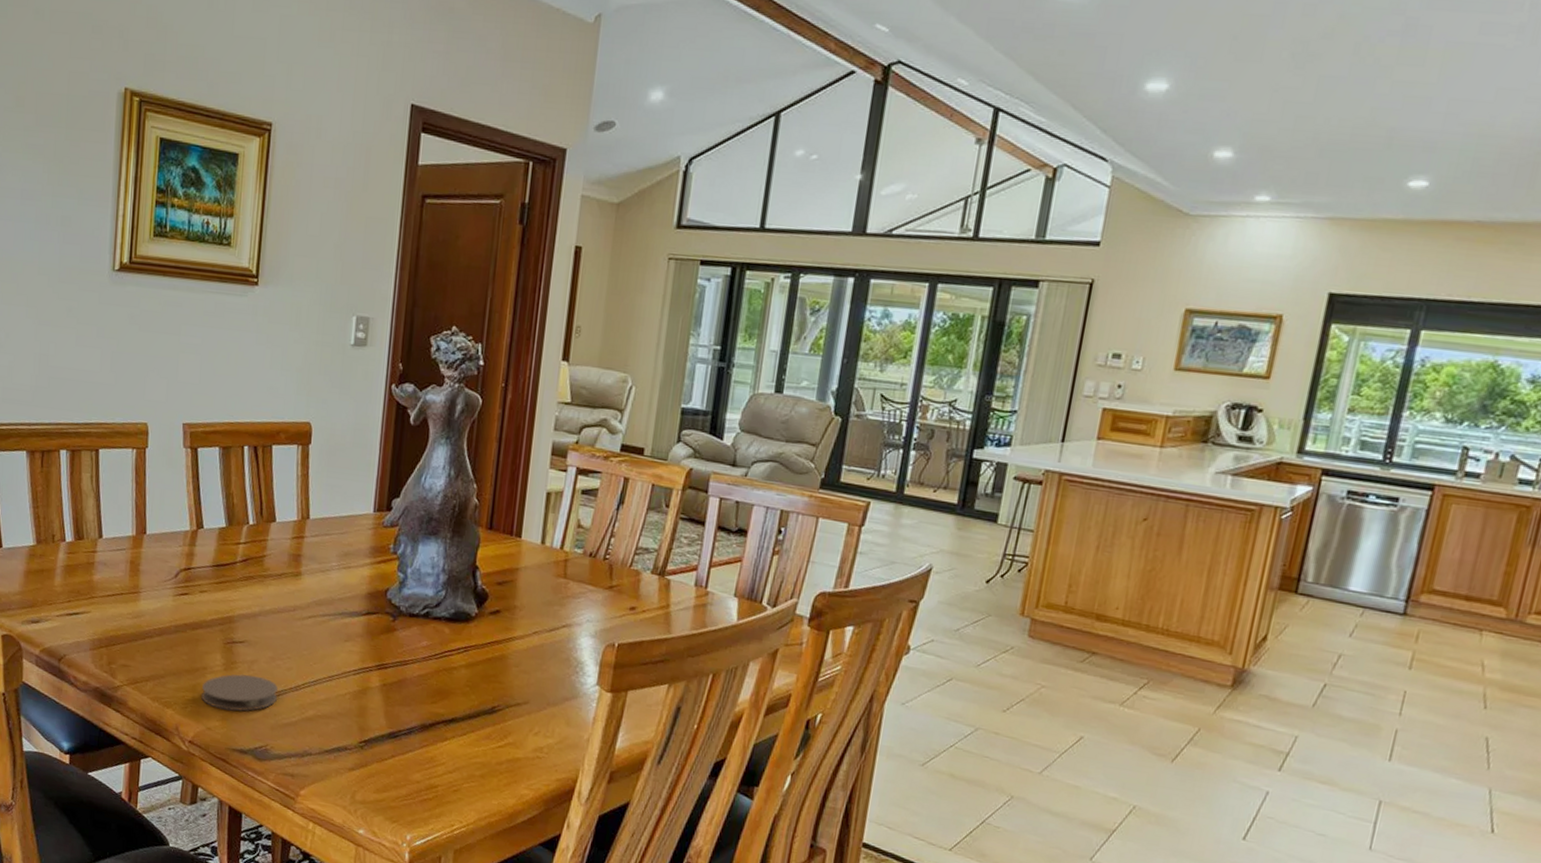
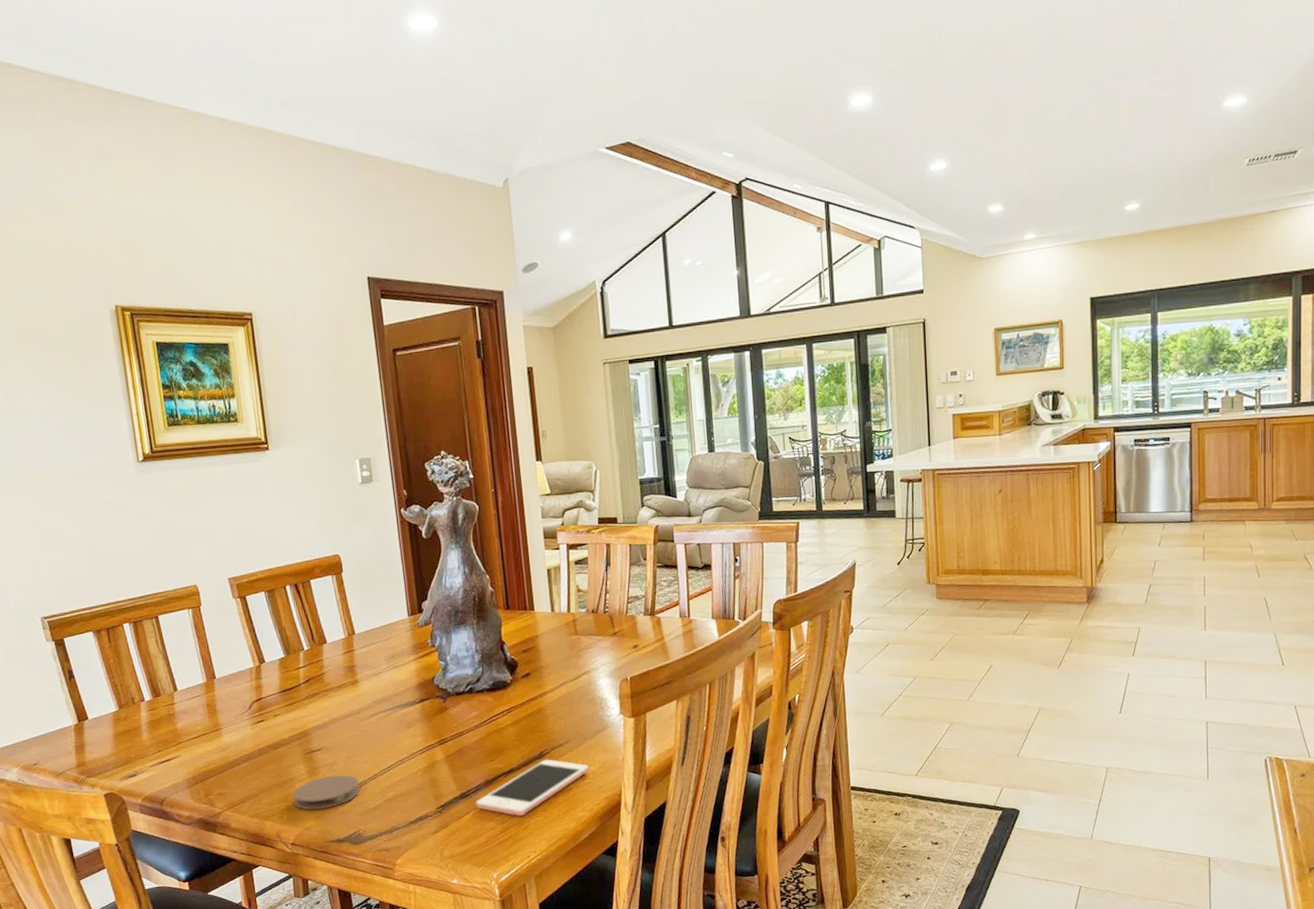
cell phone: none [404,716,546,777] -> present [476,759,589,817]

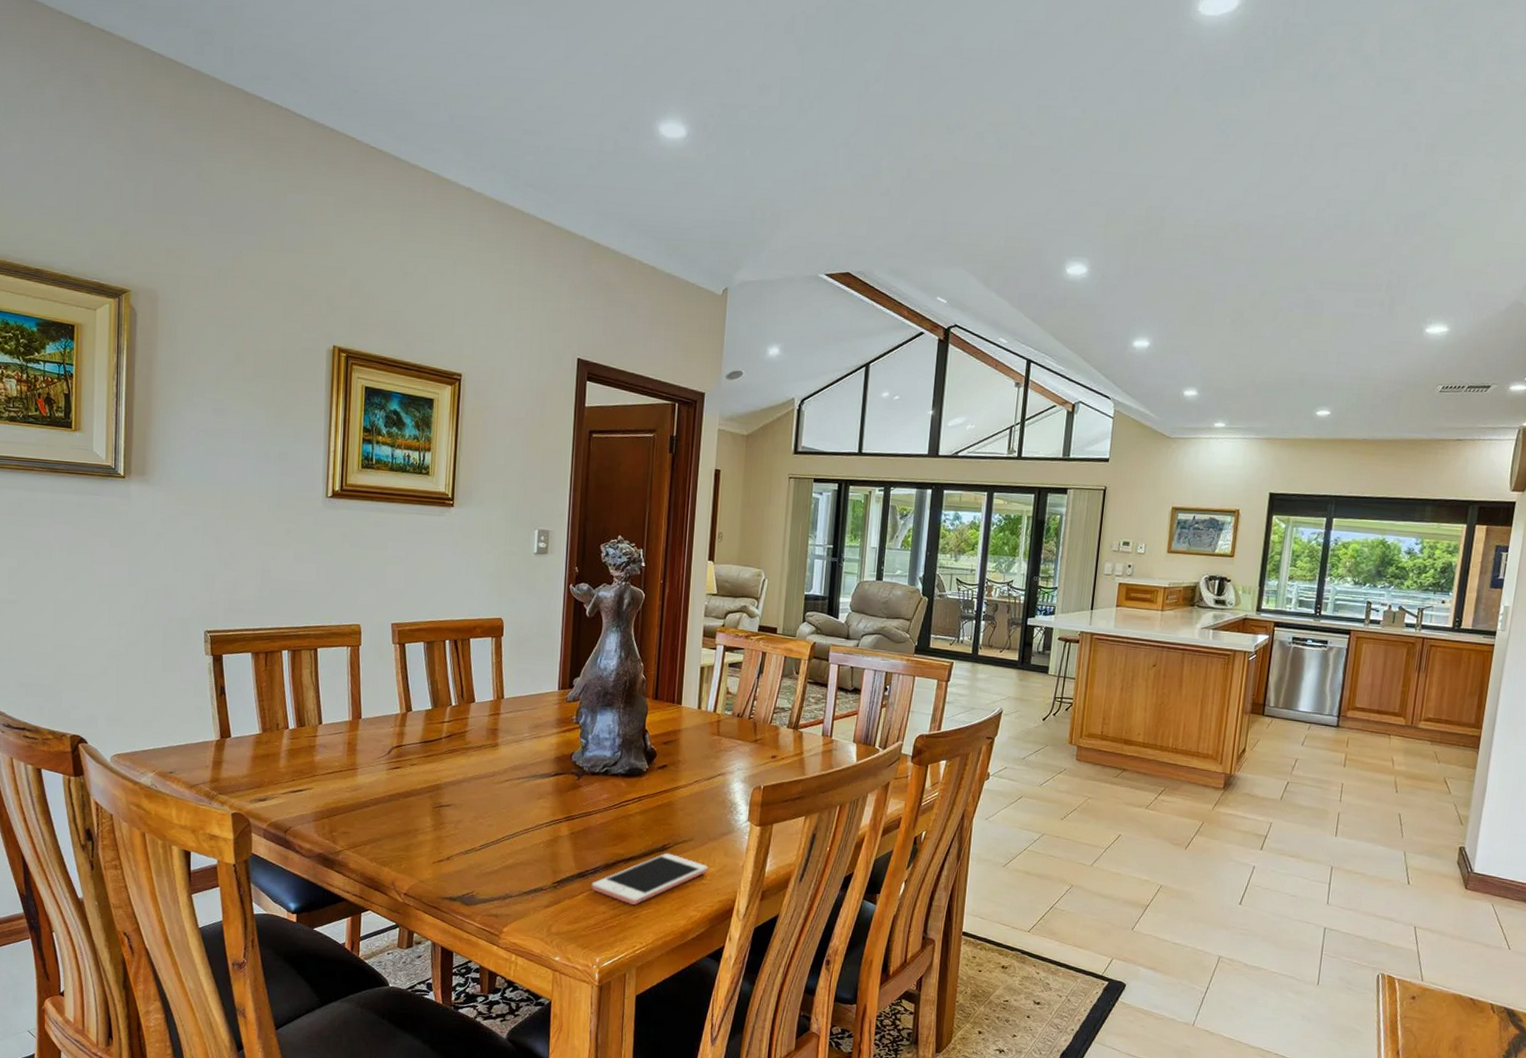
coaster: present [293,774,360,810] -> none [414,833,481,865]

